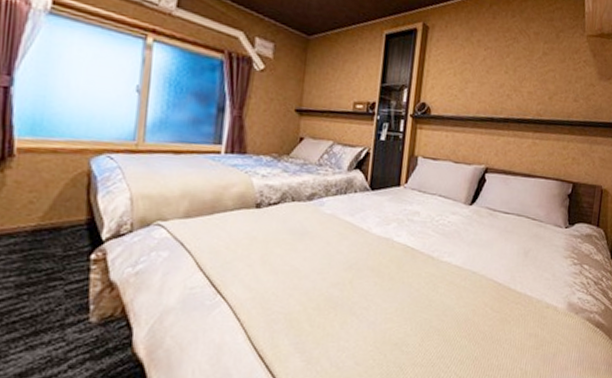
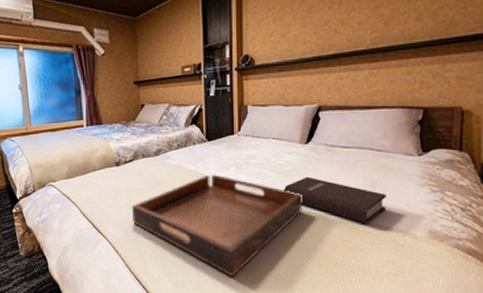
serving tray: none [266,228,461,352] -> present [132,174,302,277]
book: none [444,240,536,294] -> present [284,176,386,224]

